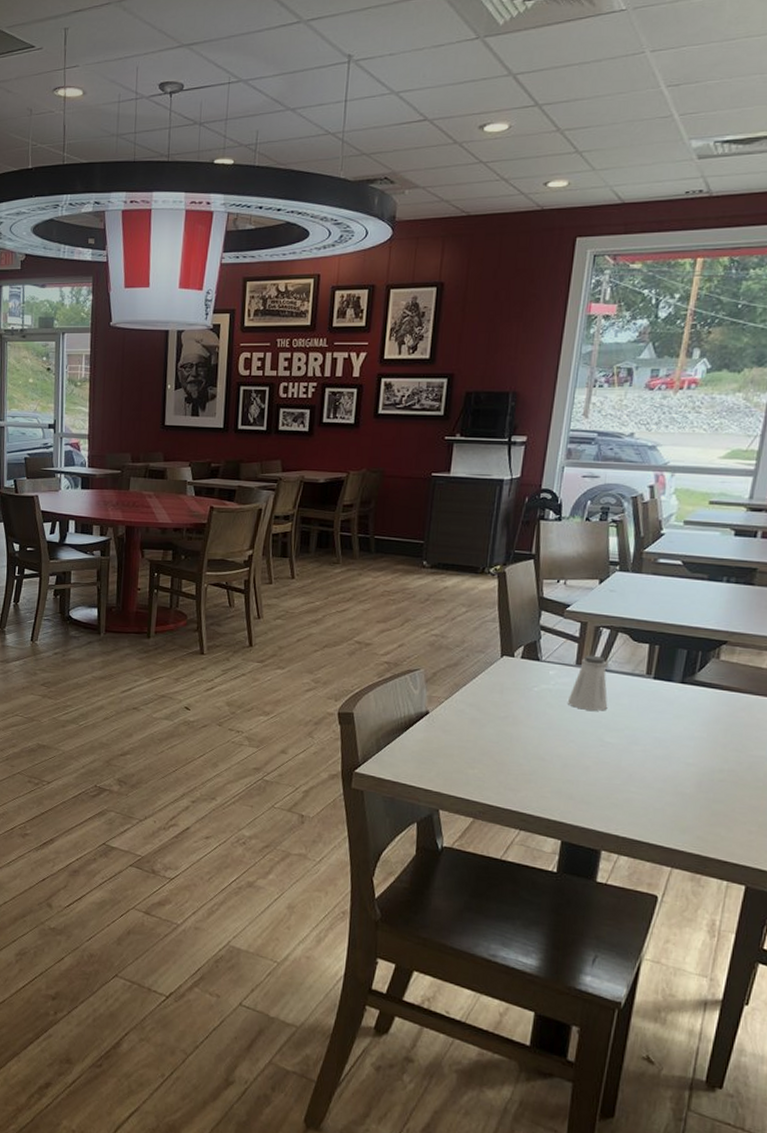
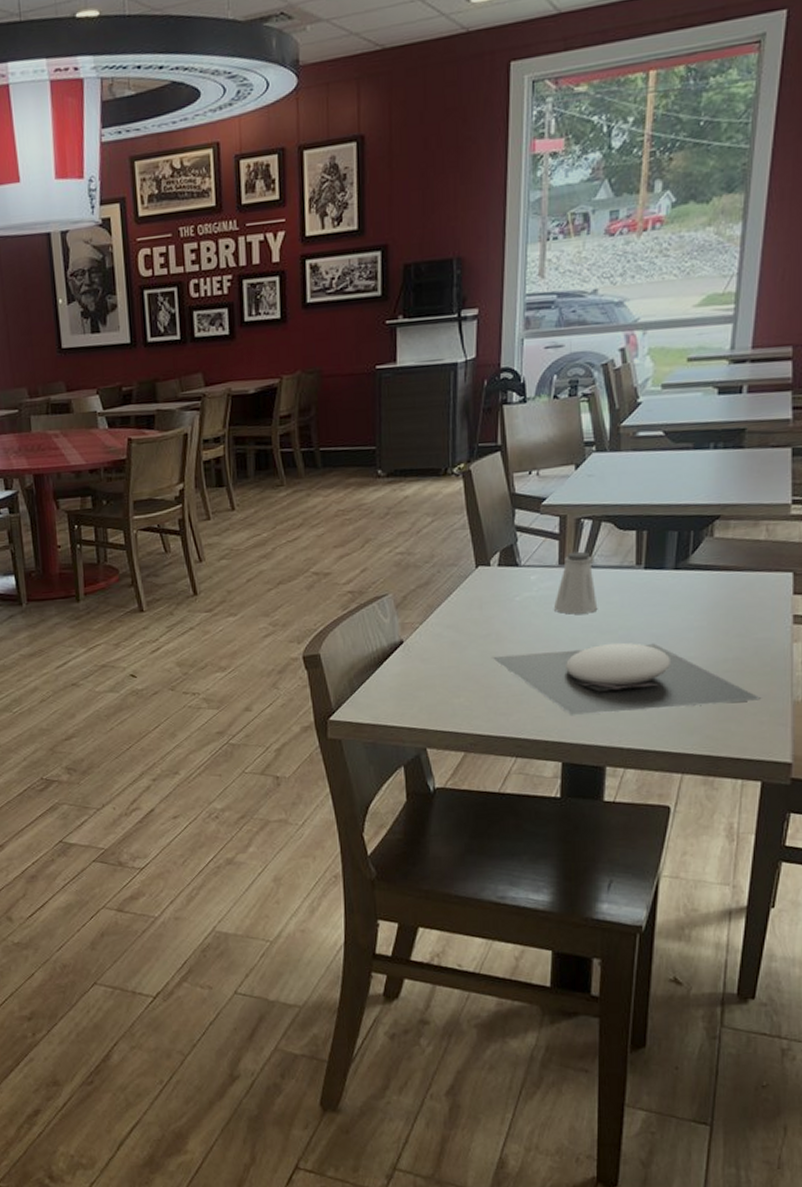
plate: none [506,736,752,811] -> present [491,642,762,716]

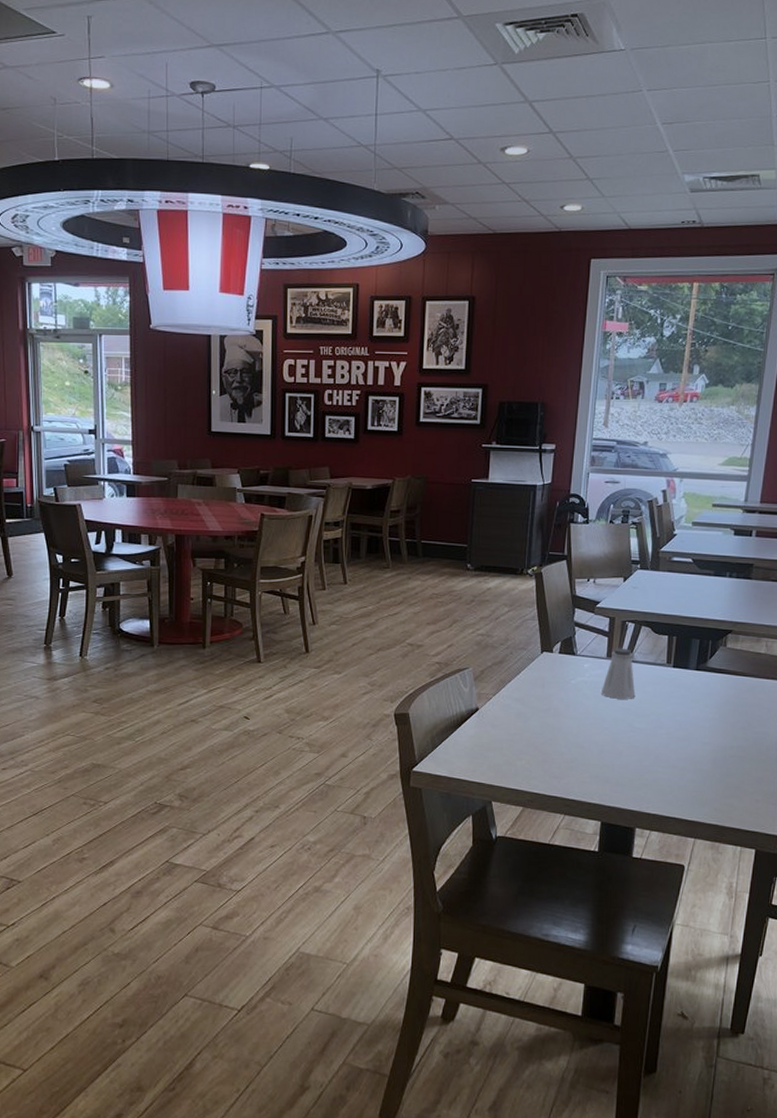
plate: present [491,642,762,716] -> none [549,725,758,784]

